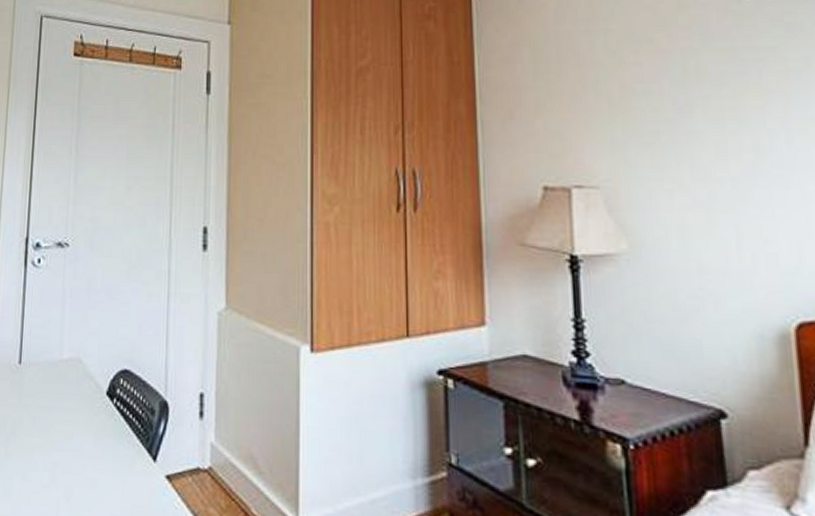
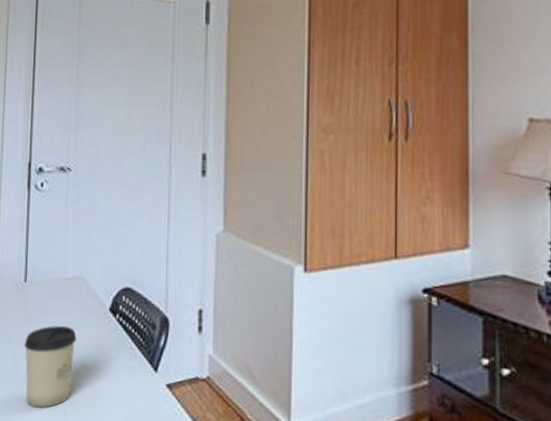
cup: none [17,411,72,501] -> present [24,326,77,408]

